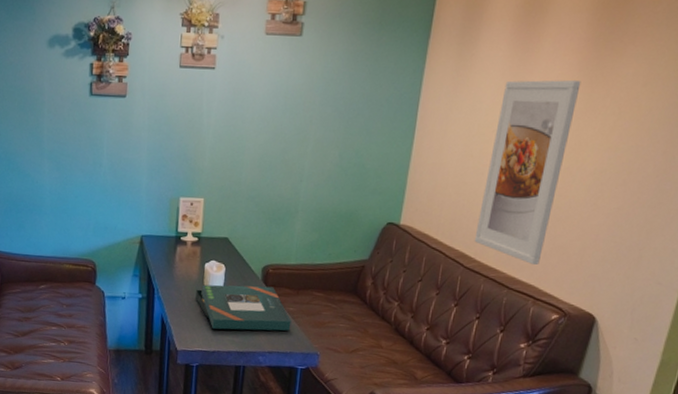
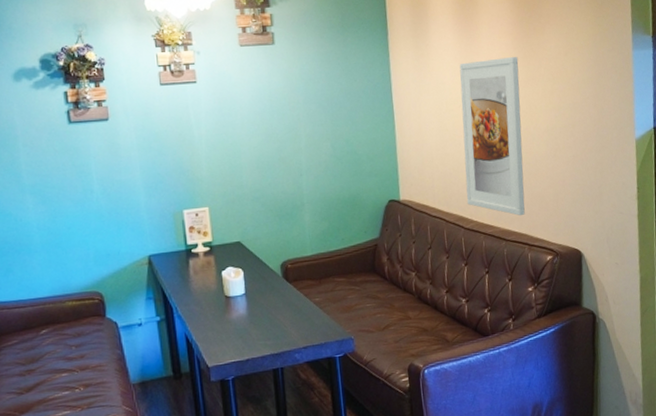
board game: present [195,284,292,331] -> none [218,281,321,336]

